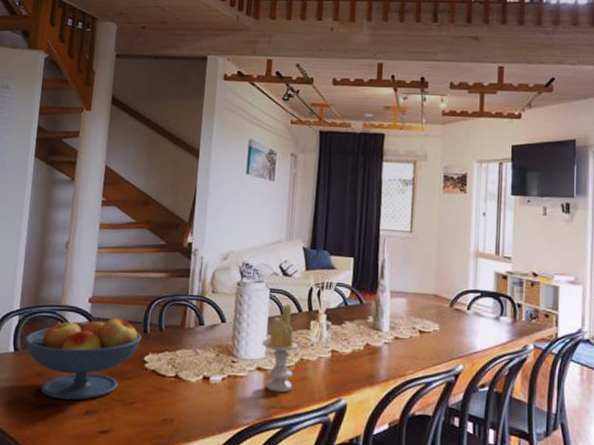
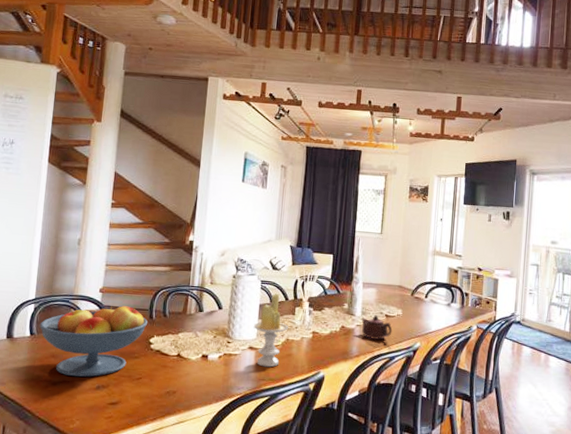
teapot: none [389,330,428,361] -> present [361,315,393,340]

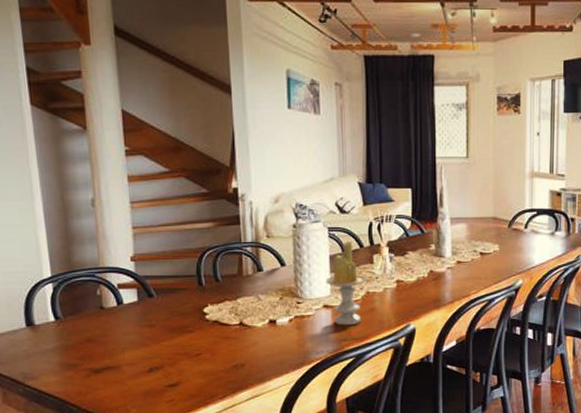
fruit bowl: present [39,306,148,377] -> none [64,274,197,362]
teapot: present [361,315,393,340] -> none [452,254,489,282]

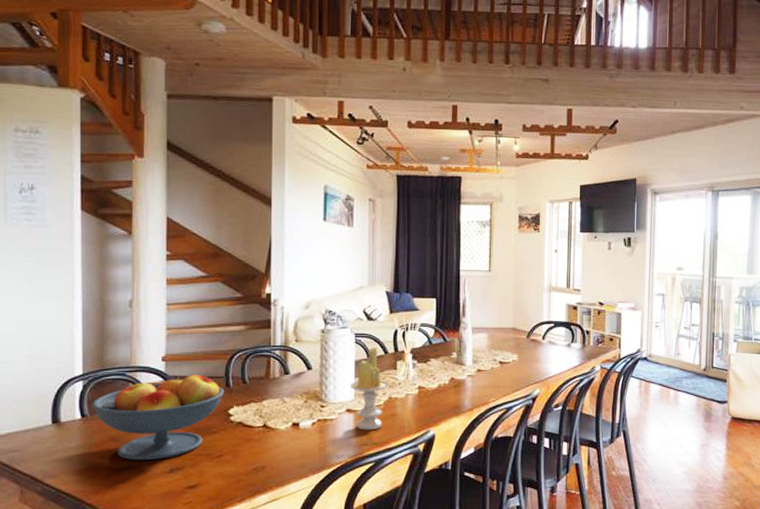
fruit bowl: none [64,274,197,362] -> present [92,375,224,461]

